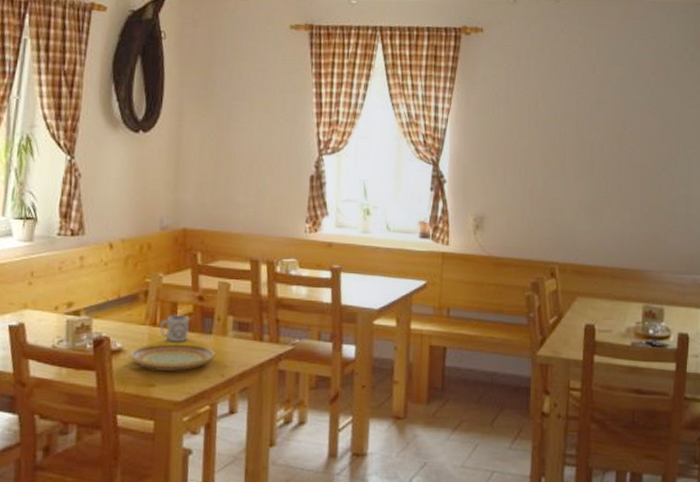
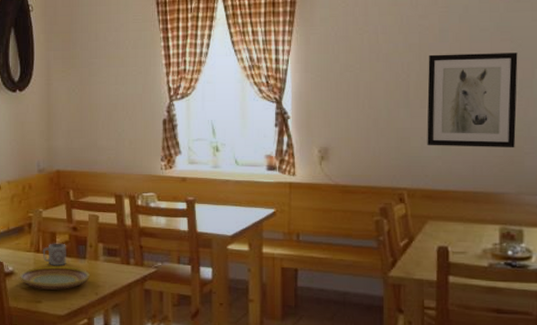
wall art: none [580,124,666,225] -> present [427,53,518,148]

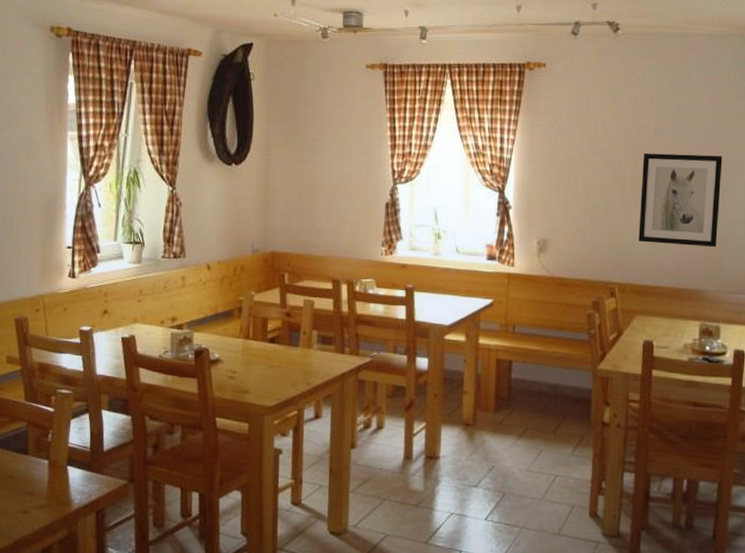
plate: present [19,265,90,290] -> none [225,353,302,379]
cup: present [42,243,66,266] -> none [252,329,278,354]

